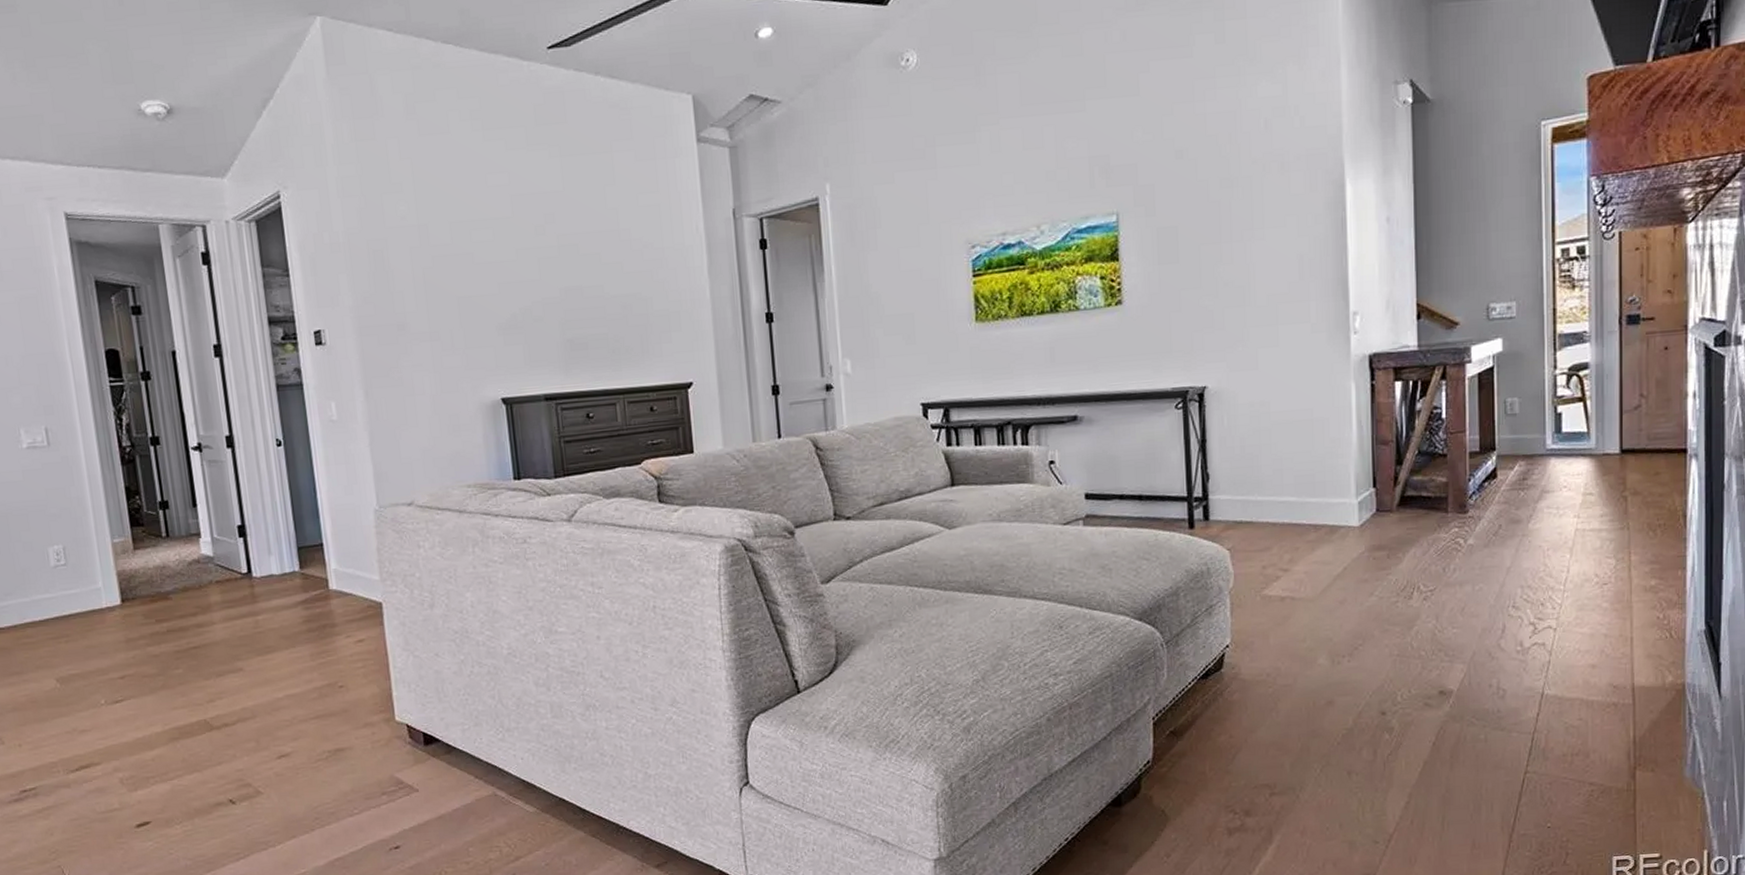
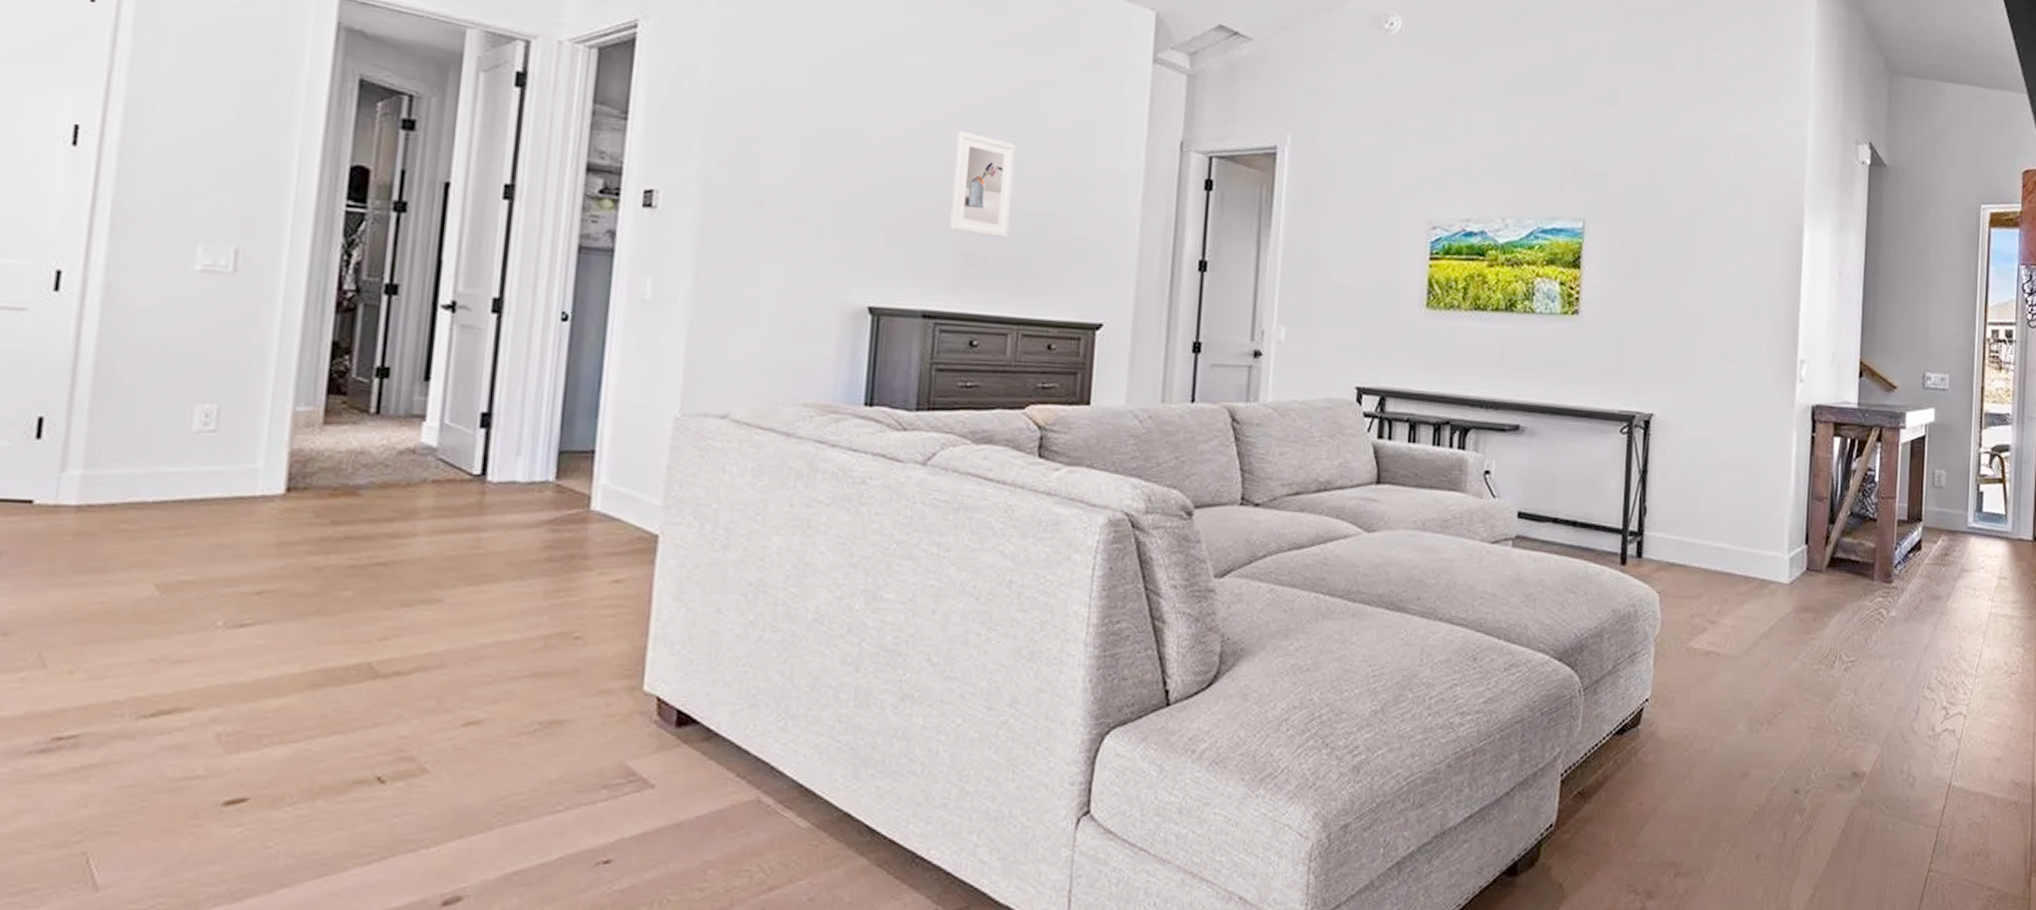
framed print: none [545,235,602,323] -> present [949,130,1016,239]

